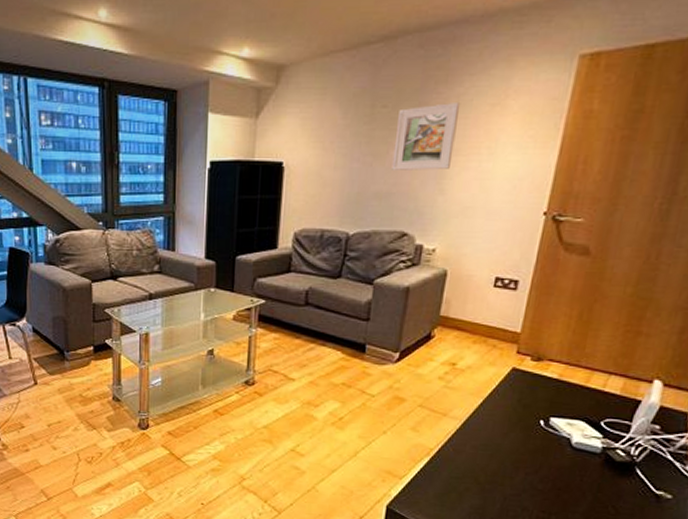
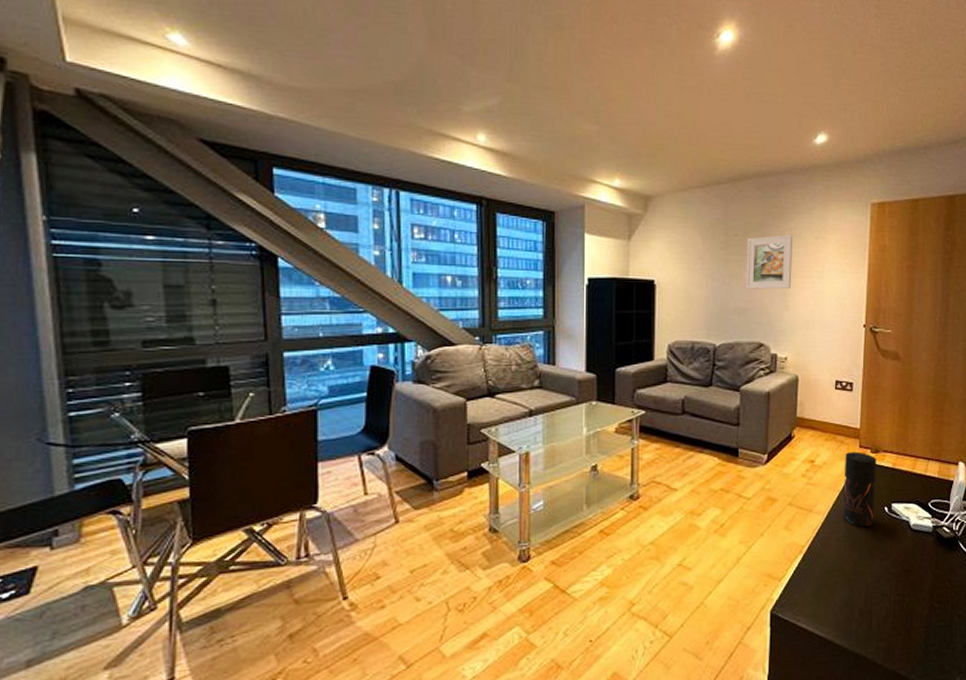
pepper grinder: none [484,357,538,439] -> present [842,451,876,527]

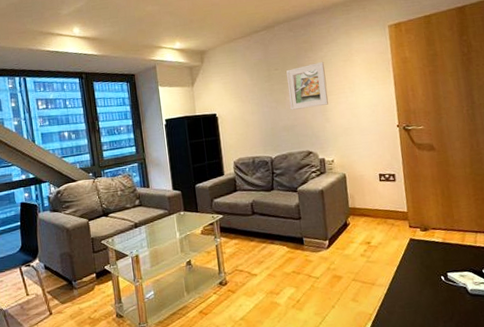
pepper grinder: present [842,451,876,527] -> none [397,231,433,295]

